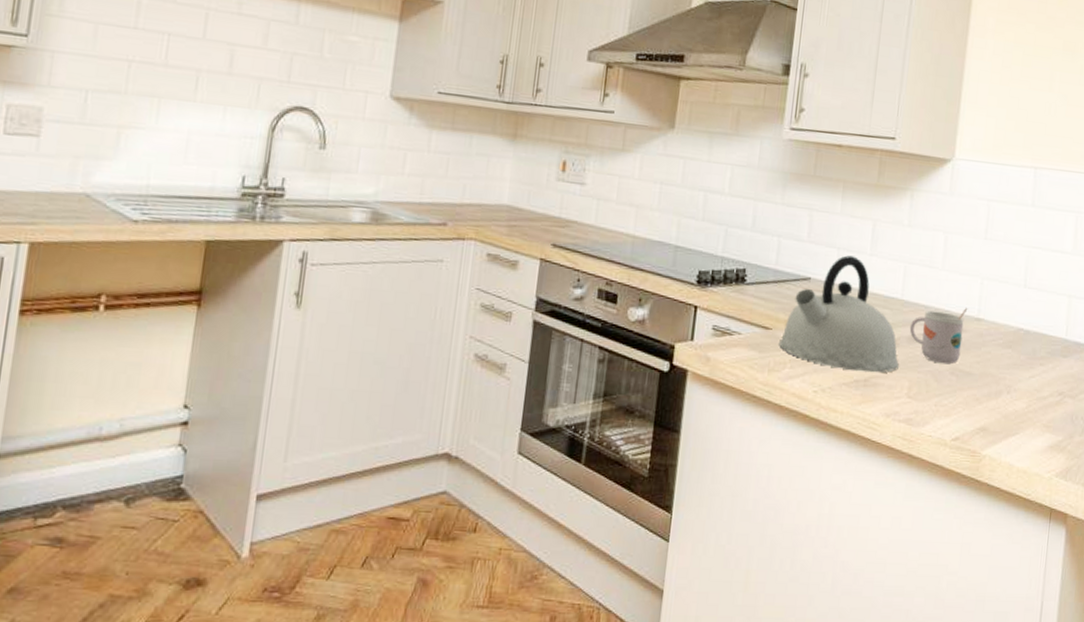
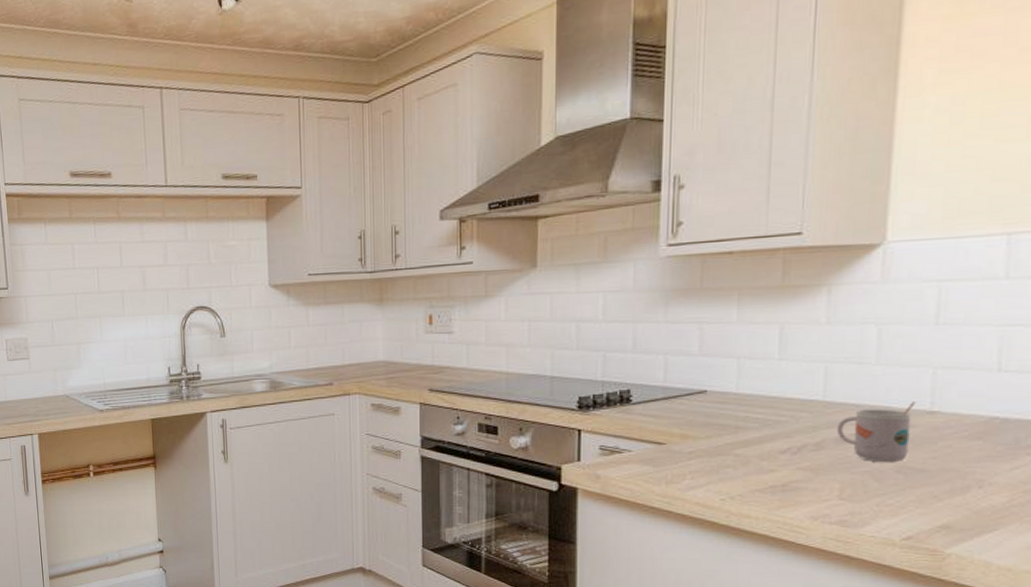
kettle: present [779,255,899,373] -> none [675,363,825,478]

